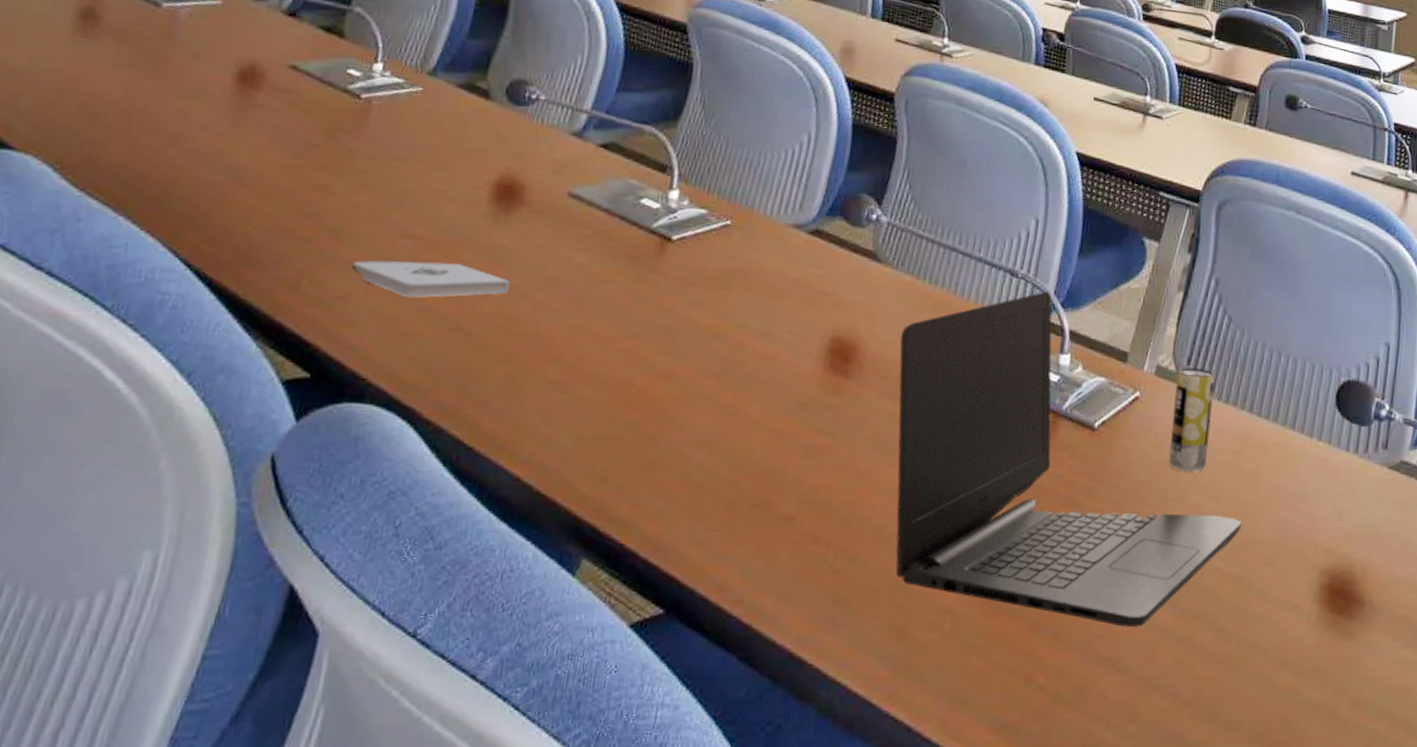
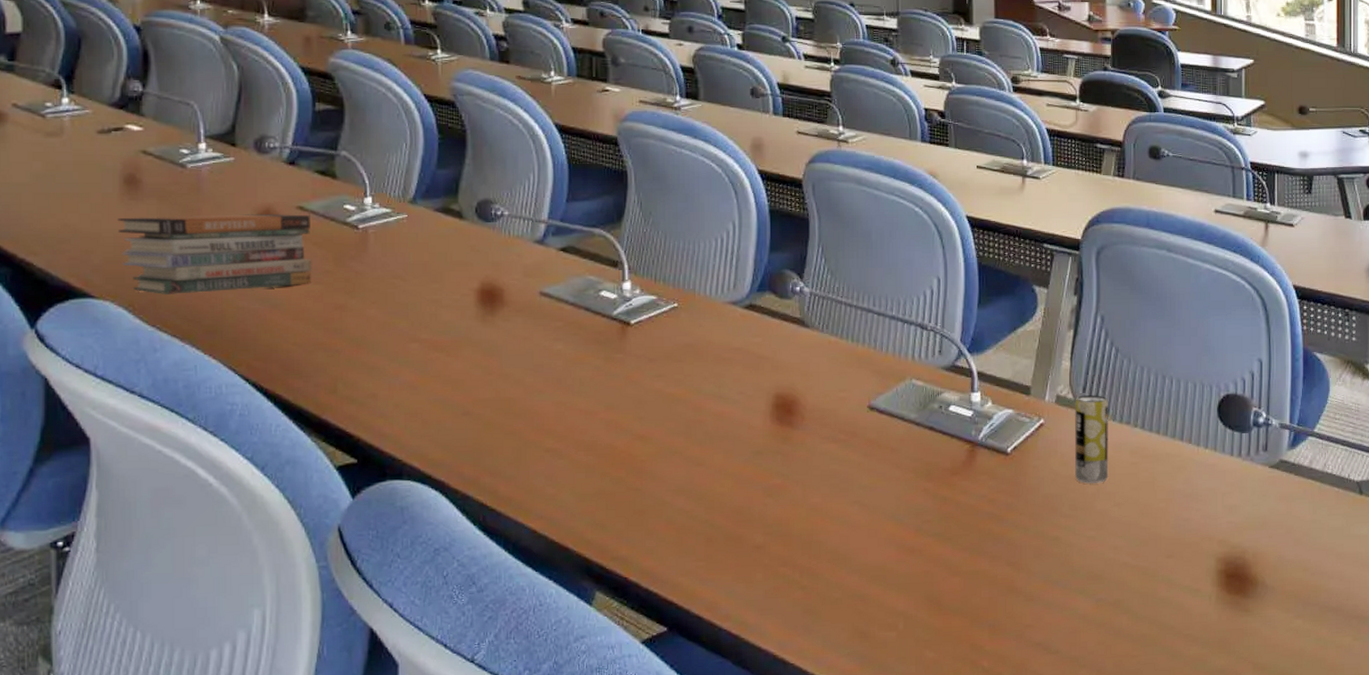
book stack: none [57,57,304,159] -> present [117,214,312,295]
notepad: present [352,260,509,298] -> none [375,360,503,390]
laptop: present [896,291,1242,627] -> none [833,340,1144,617]

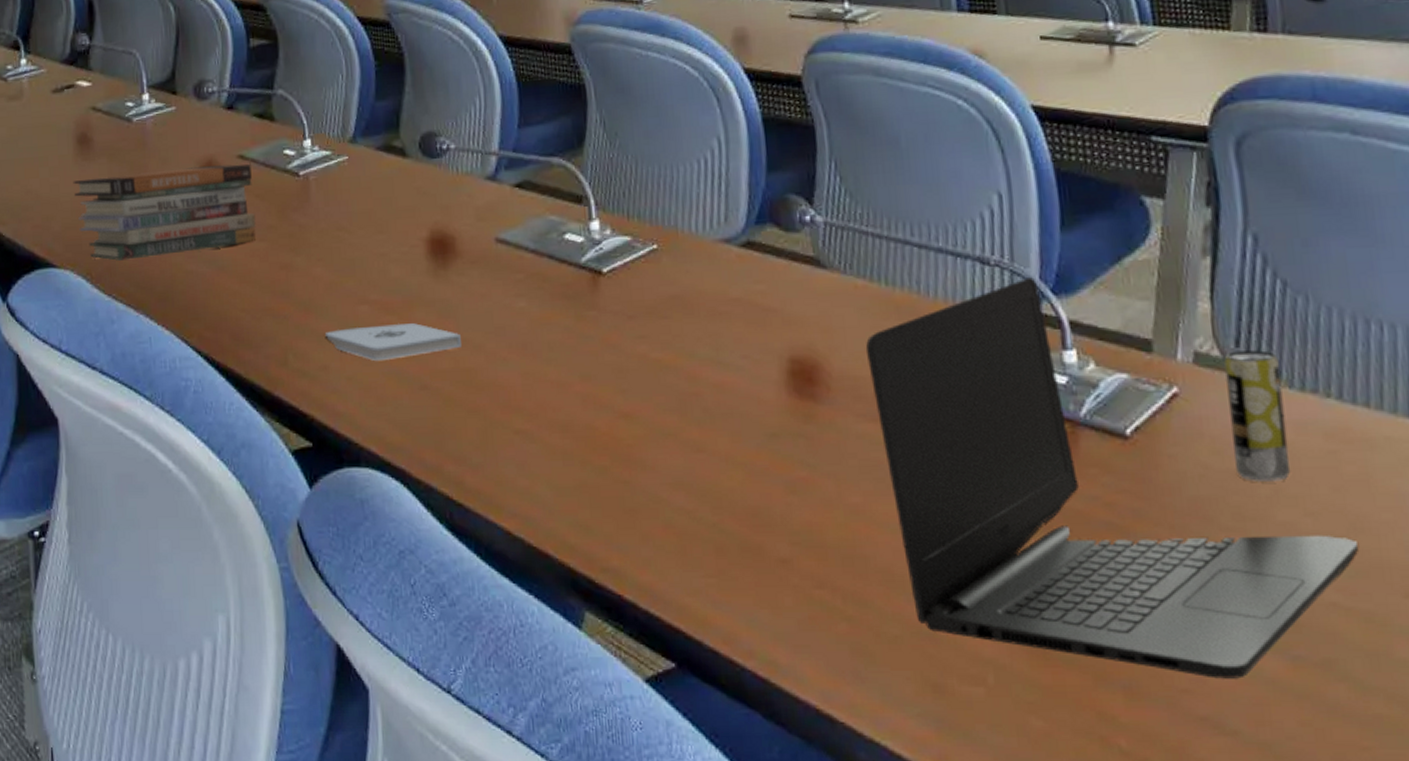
notepad: none [375,360,503,390] -> present [324,323,461,361]
laptop: none [833,340,1144,617] -> present [865,277,1359,679]

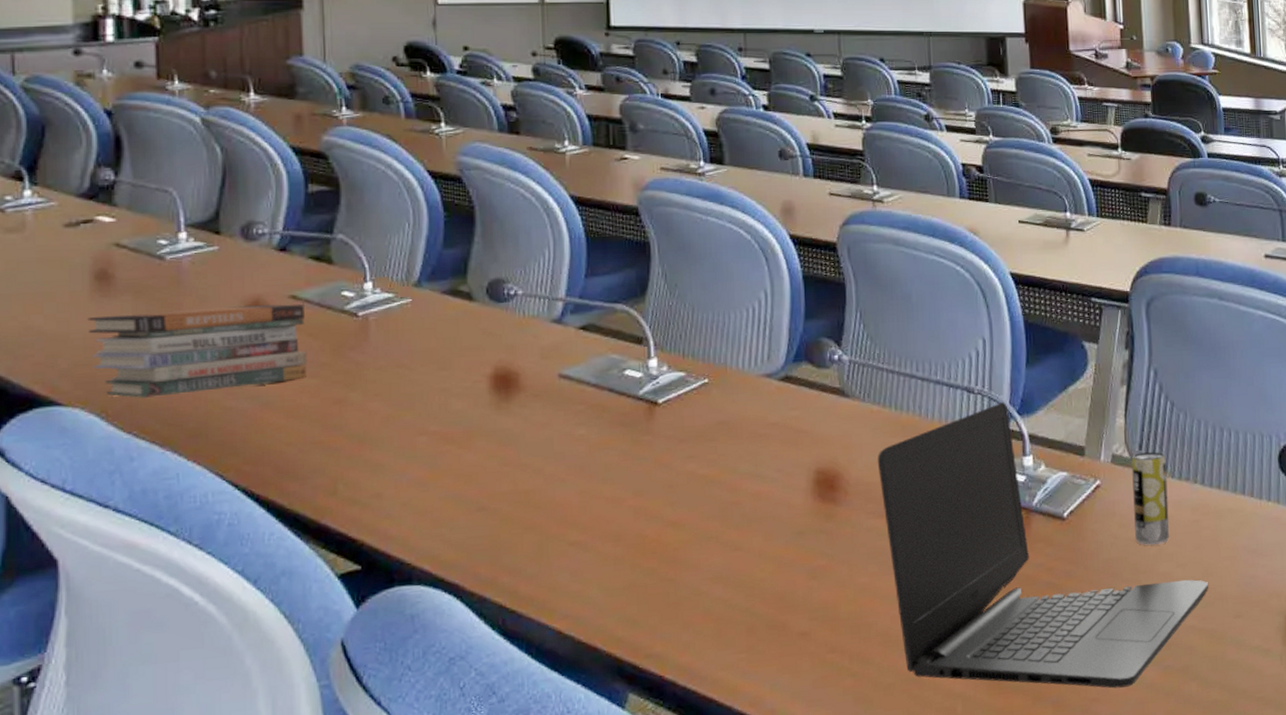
notepad: present [324,323,461,361] -> none [379,451,521,487]

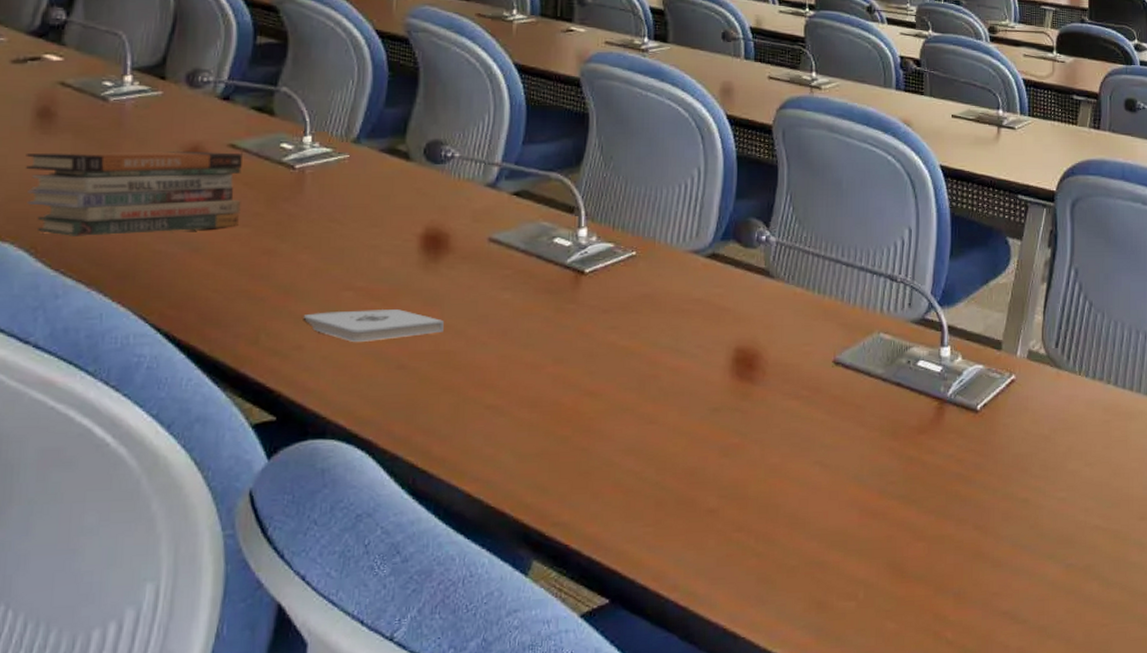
notepad: none [379,451,521,487] -> present [303,309,444,342]
laptop: present [877,402,1209,689] -> none [796,292,1116,584]
beverage can: present [1131,452,1170,545] -> none [1046,350,1081,442]

